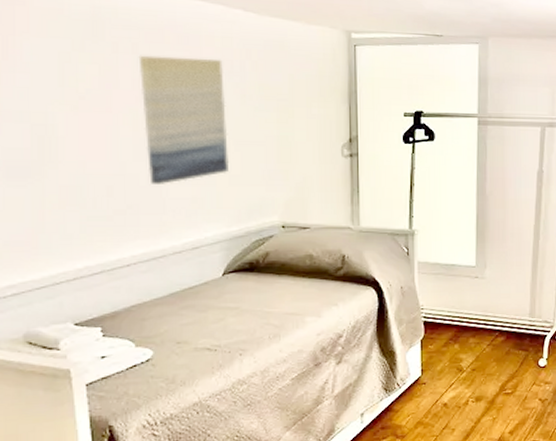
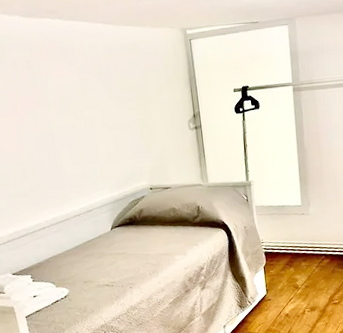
wall art: present [138,55,229,184] -> none [31,64,106,166]

